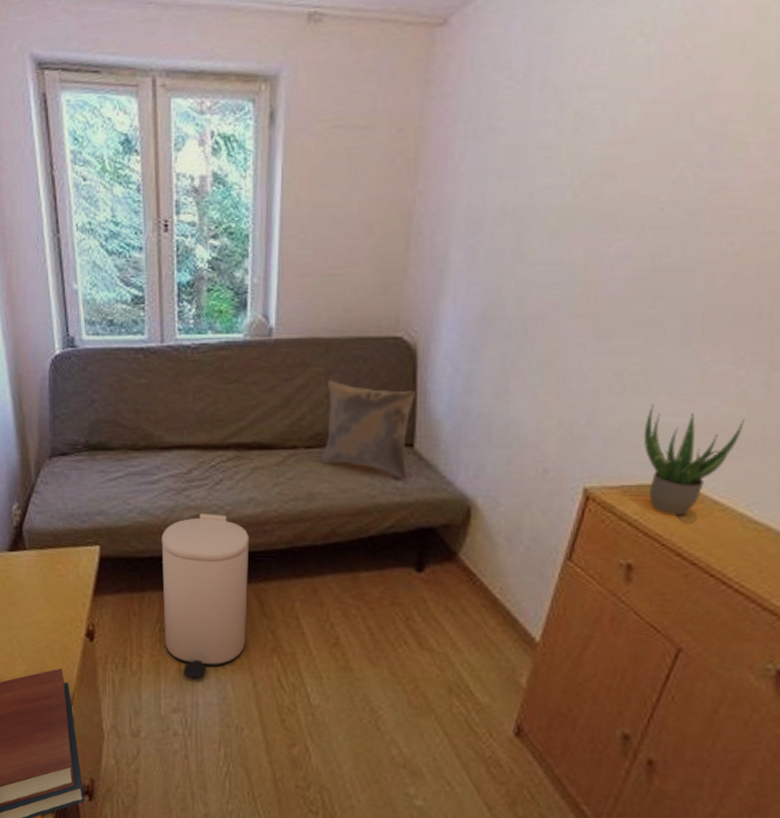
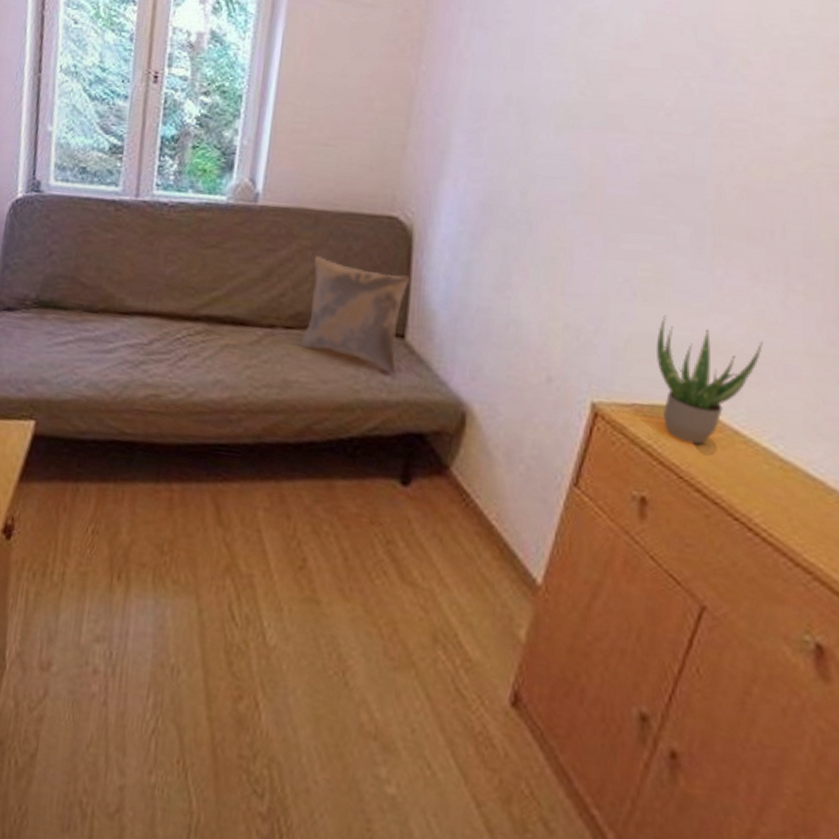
pedal bin: present [161,513,249,679] -> none [96,392,211,600]

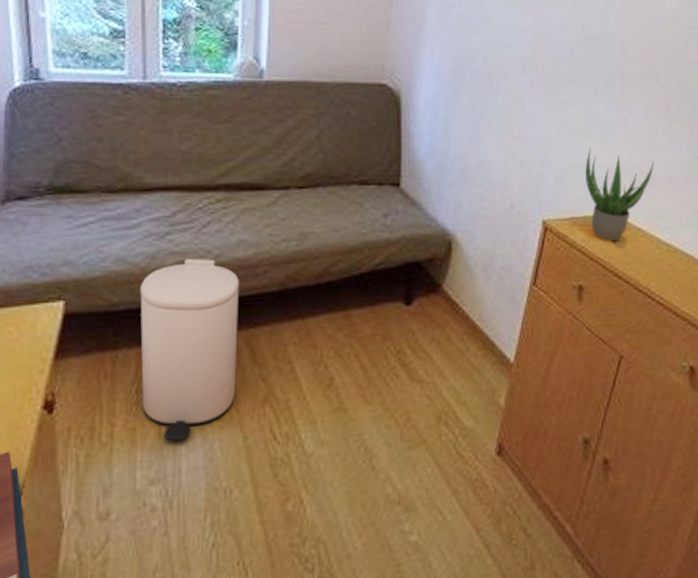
pedal bin: none [96,392,211,600] -> present [140,258,239,442]
pillow: present [299,255,411,375] -> none [312,122,401,217]

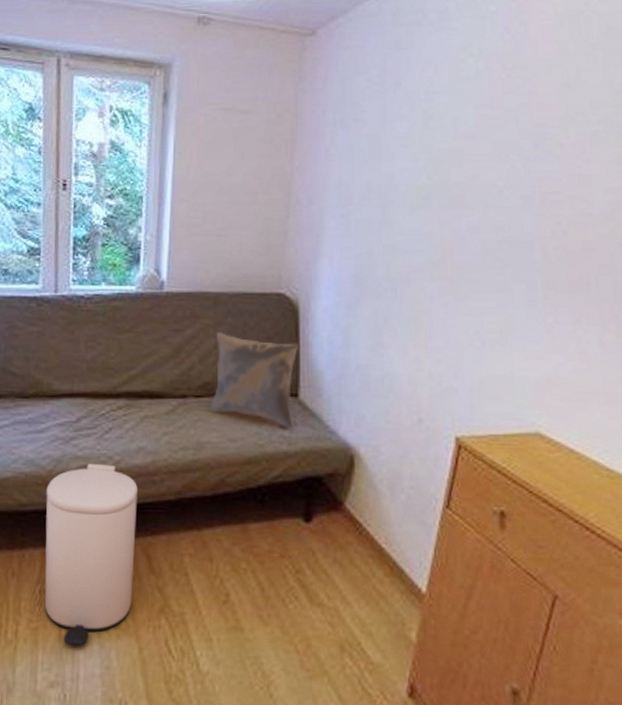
pillow: none [312,122,401,217] -> present [209,331,299,429]
potted plant: present [585,148,654,242] -> none [503,359,588,464]

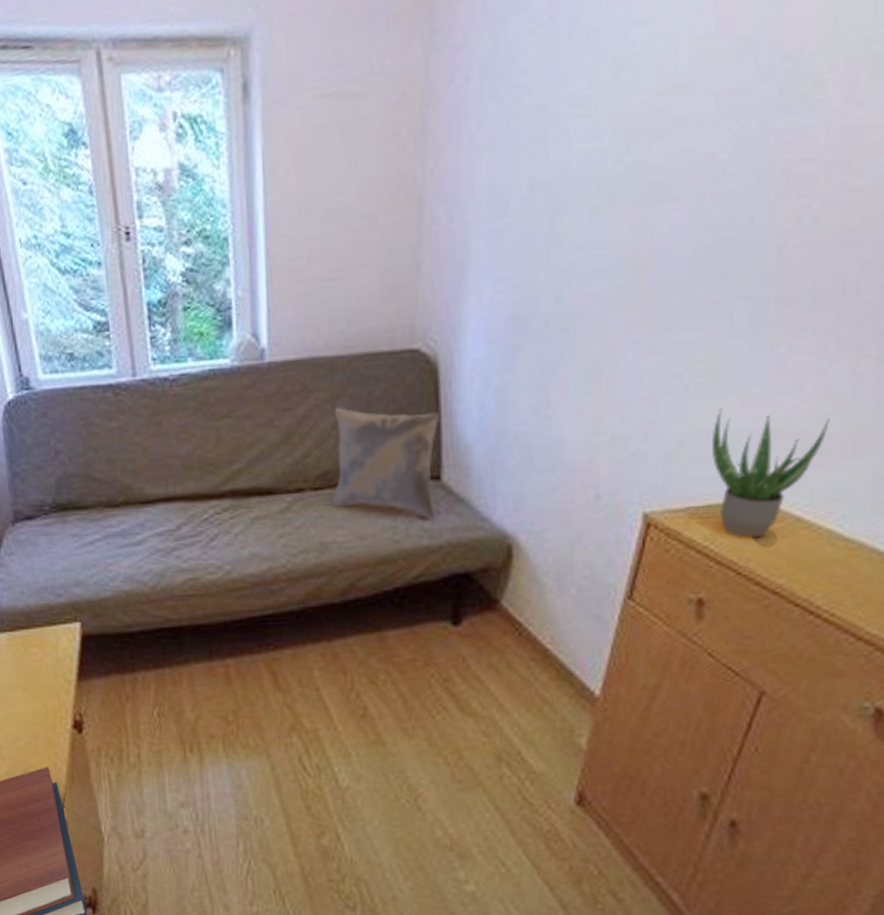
pedal bin: present [44,463,138,646] -> none [151,575,259,767]
potted plant: none [503,359,588,464] -> present [711,408,830,539]

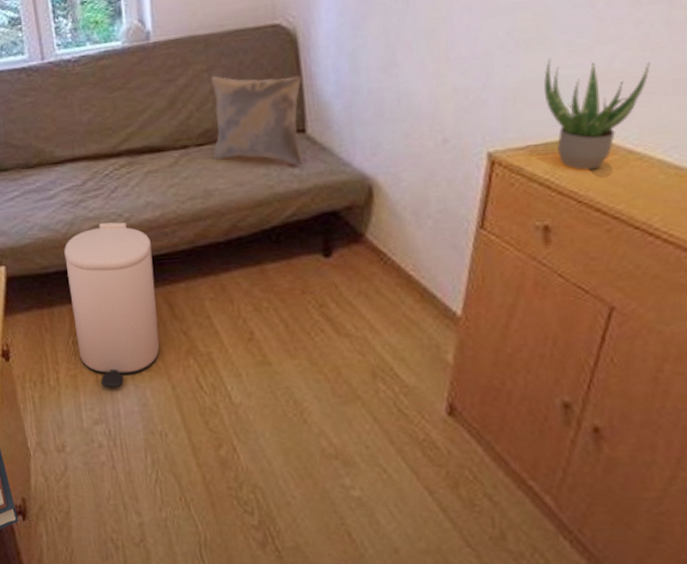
pedal bin: none [151,575,259,767] -> present [64,222,160,388]

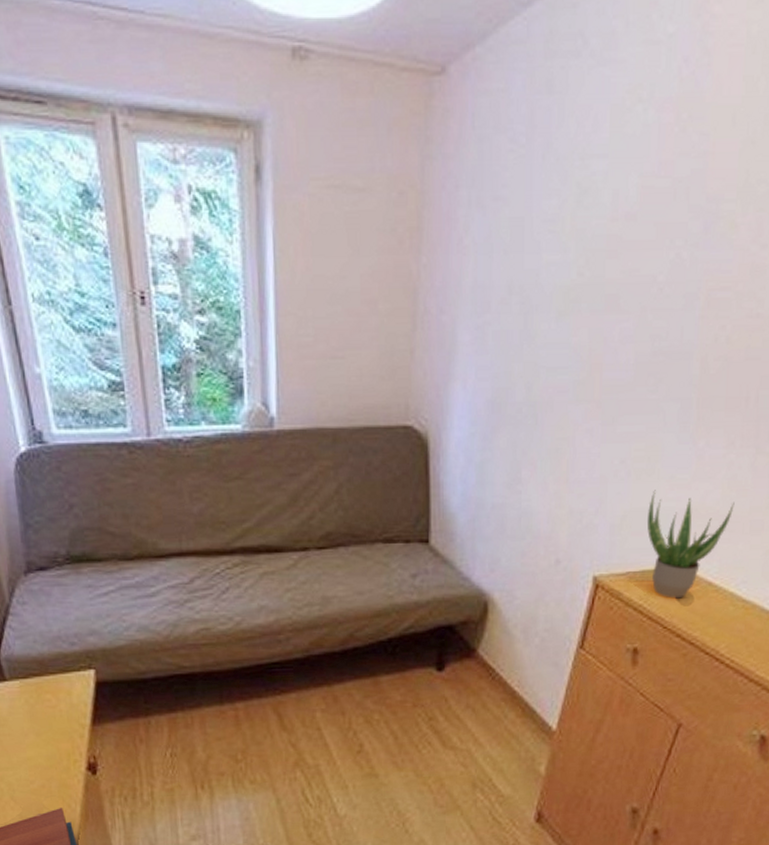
pedal bin: present [64,222,160,388] -> none [165,625,266,802]
pillow: present [210,75,303,166] -> none [333,474,430,578]

